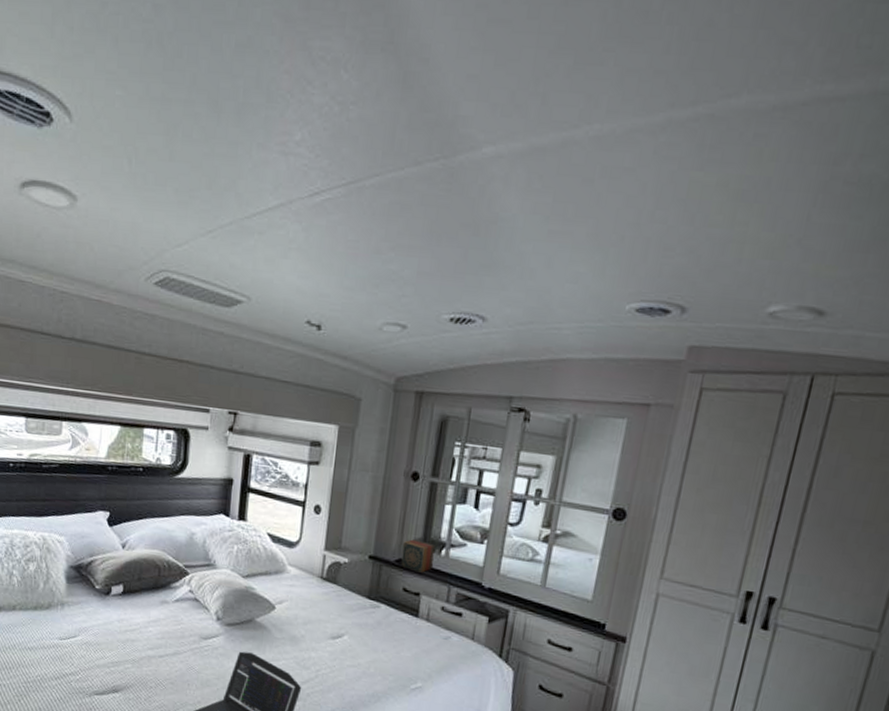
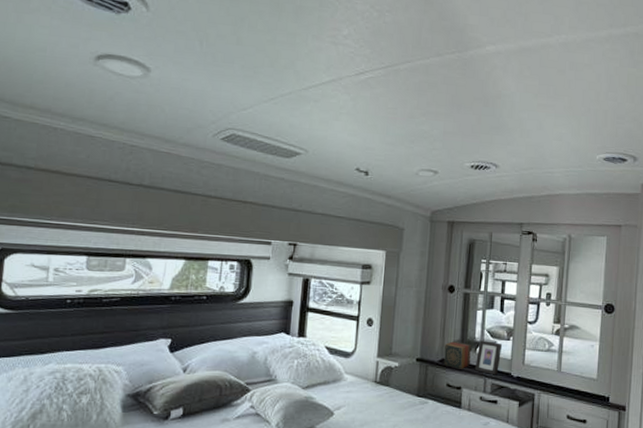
picture frame: none [438,541,473,583] -> present [475,340,502,374]

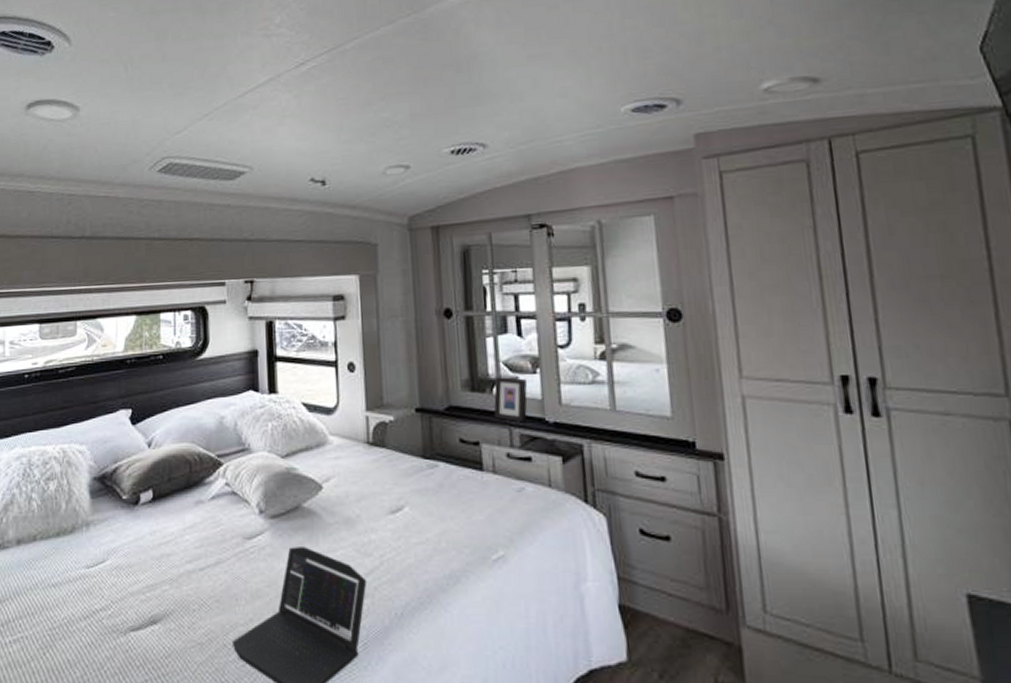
decorative box: present [444,341,471,369] -> none [450,381,487,418]

